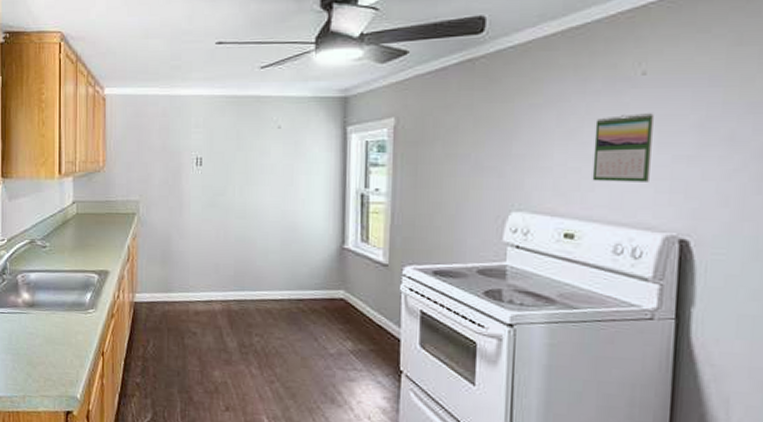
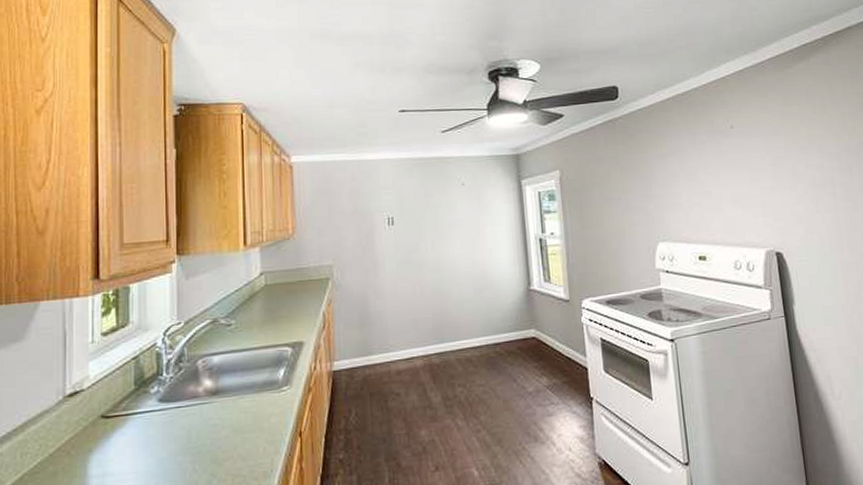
calendar: present [592,113,654,182] -> none [706,157,749,212]

